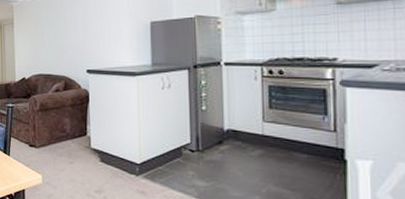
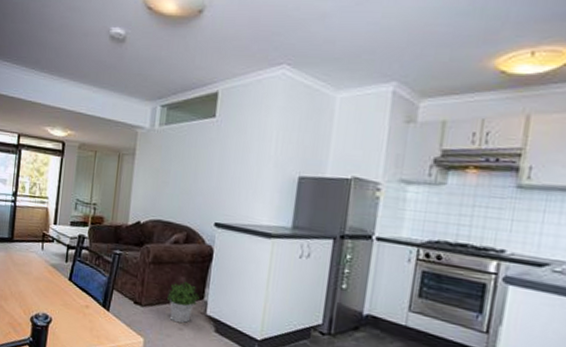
potted plant: none [56,122,83,158] -> present [167,282,199,324]

